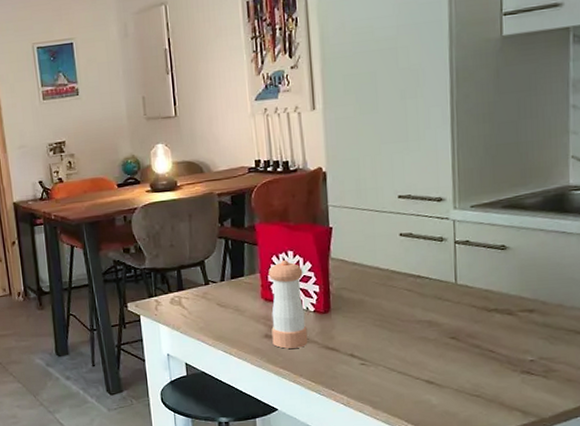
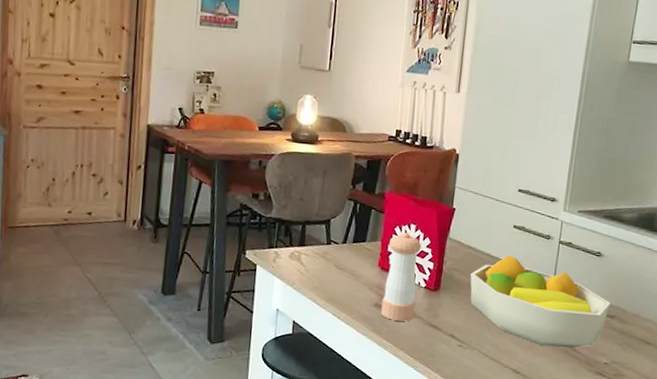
fruit bowl: none [361,264,526,352] -> present [470,255,610,349]

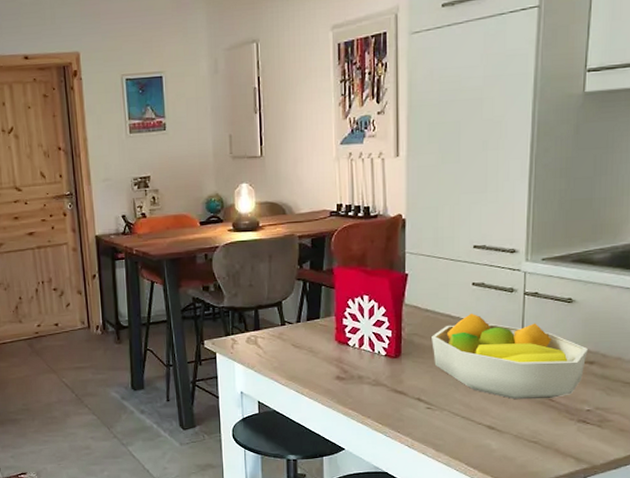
pepper shaker: present [381,233,422,322] -> none [343,304,378,391]

